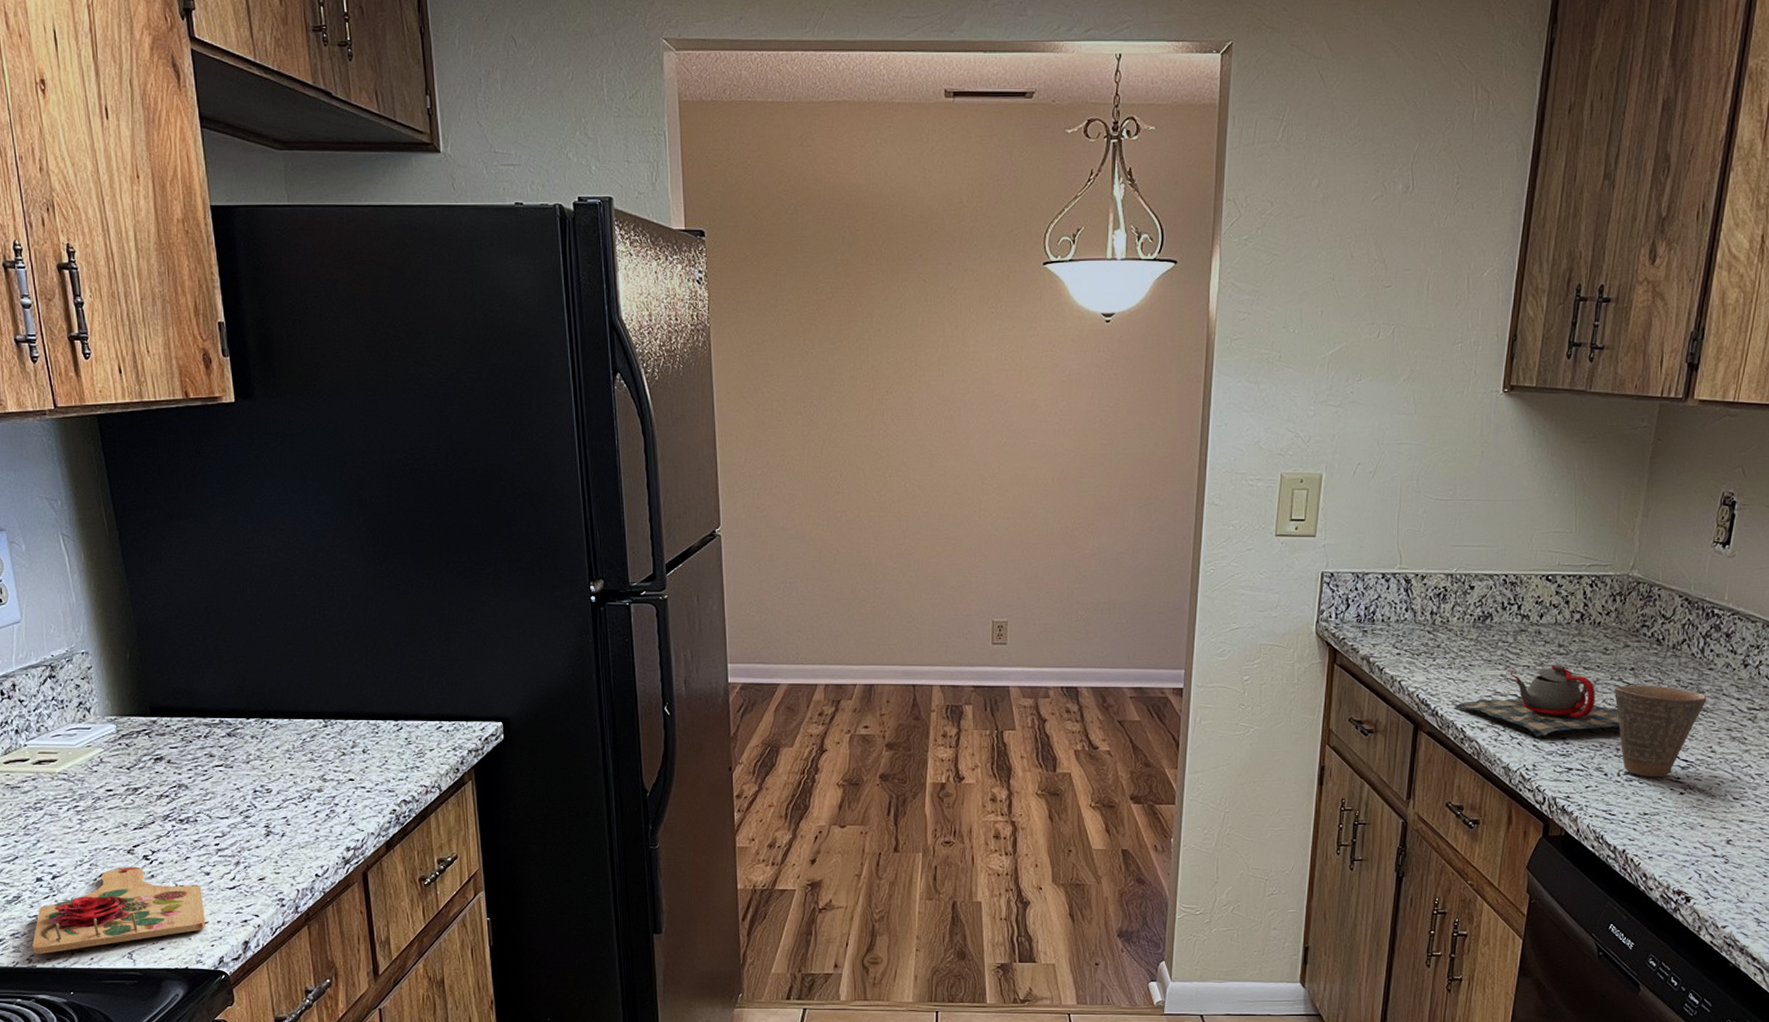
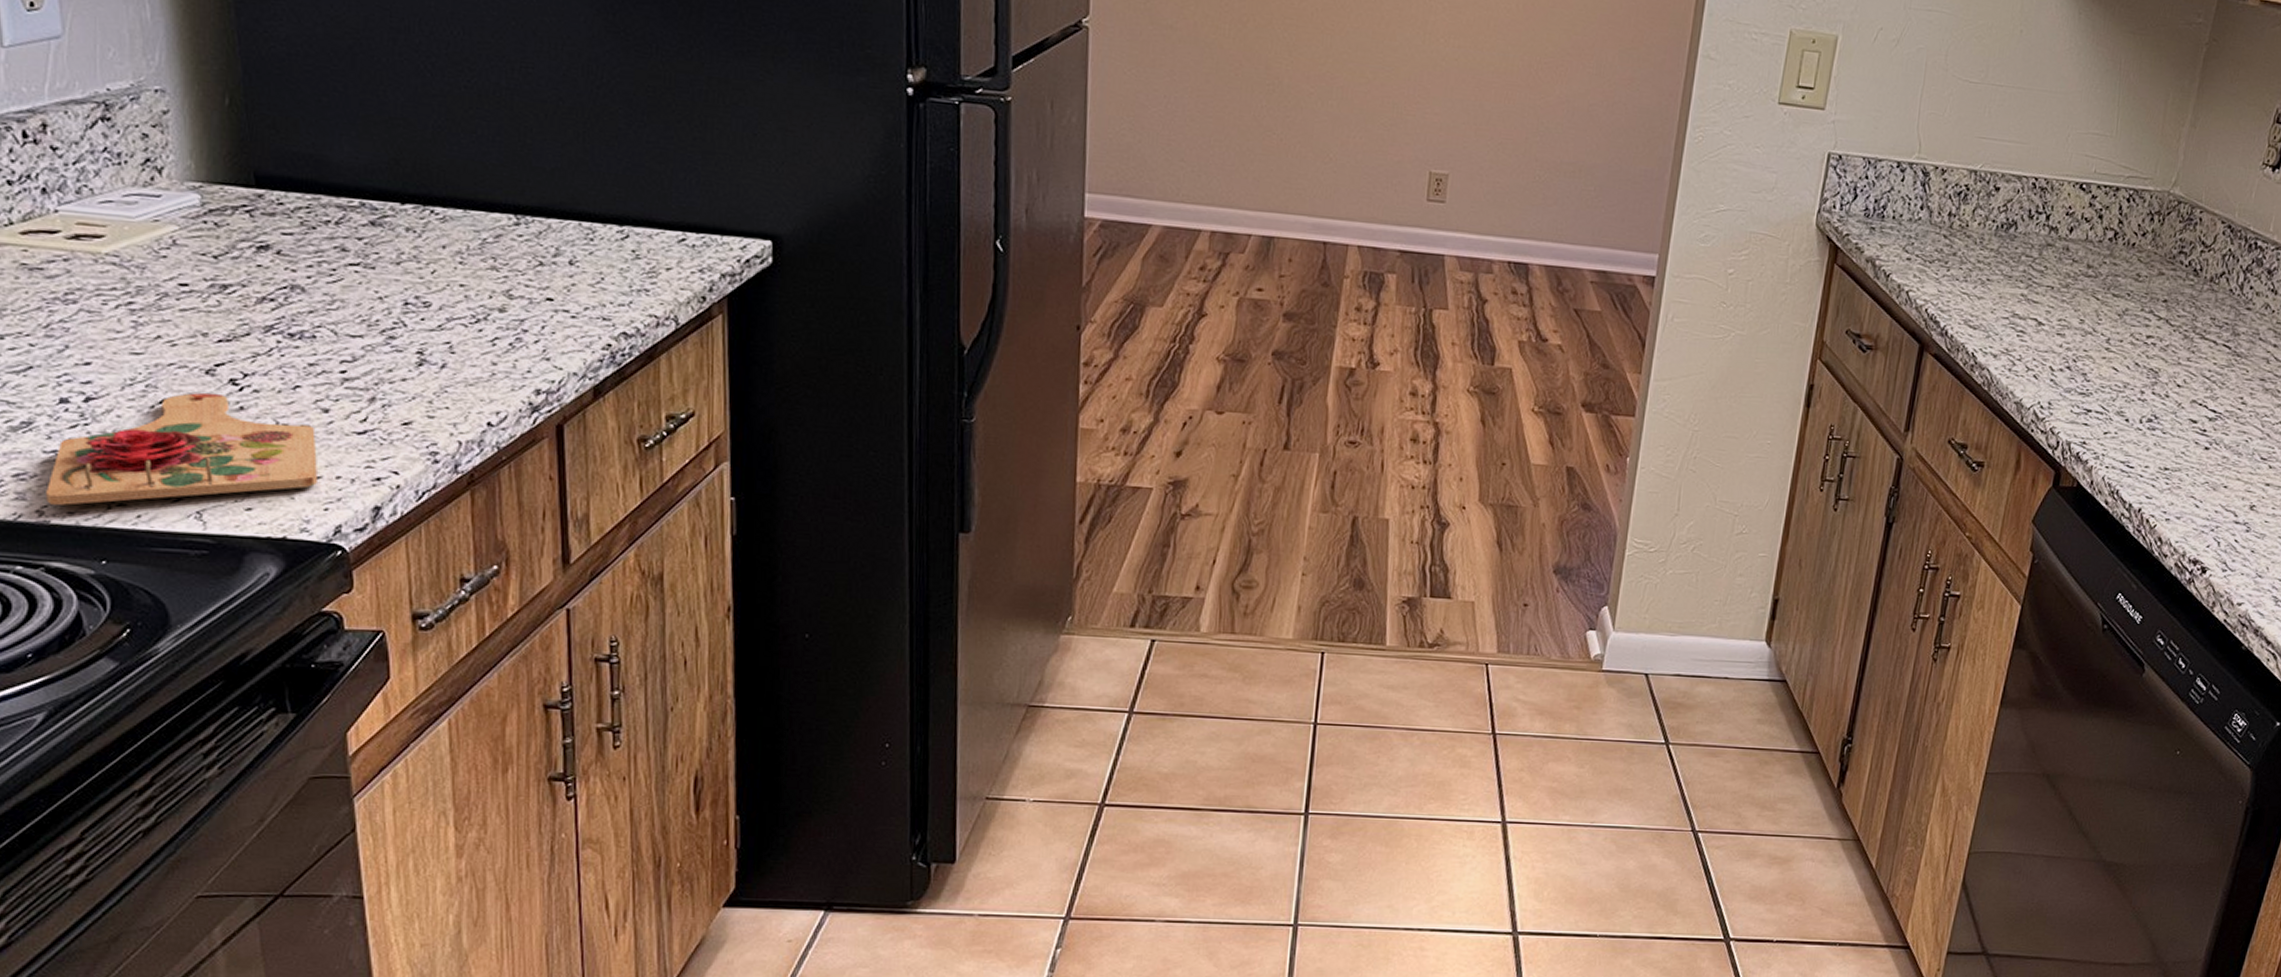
teapot: present [1453,664,1620,737] -> none [1965,287,2147,371]
cup: present [1614,685,1707,778] -> none [2143,319,2242,428]

